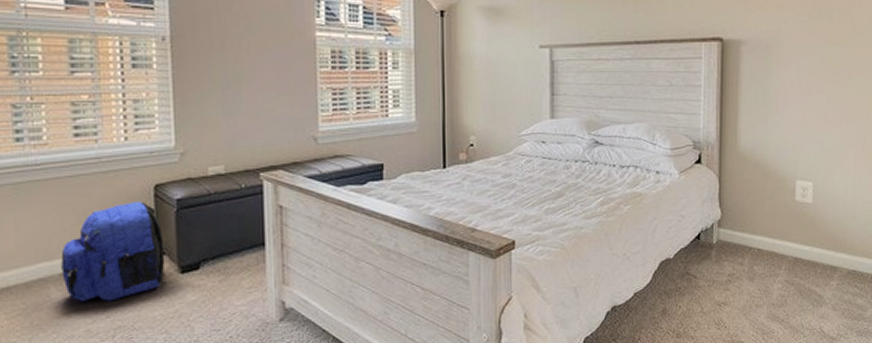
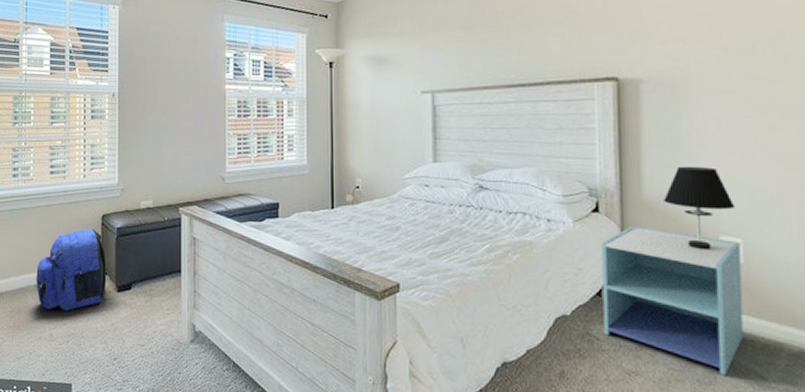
nightstand: none [701,174,811,298] -> present [601,226,744,375]
table lamp: none [753,120,809,194] -> present [662,166,735,250]

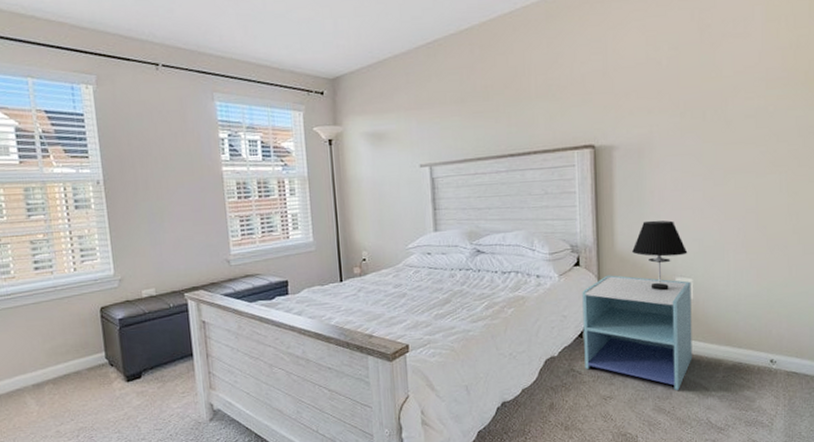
backpack: present [36,228,107,311] -> none [32,322,114,407]

